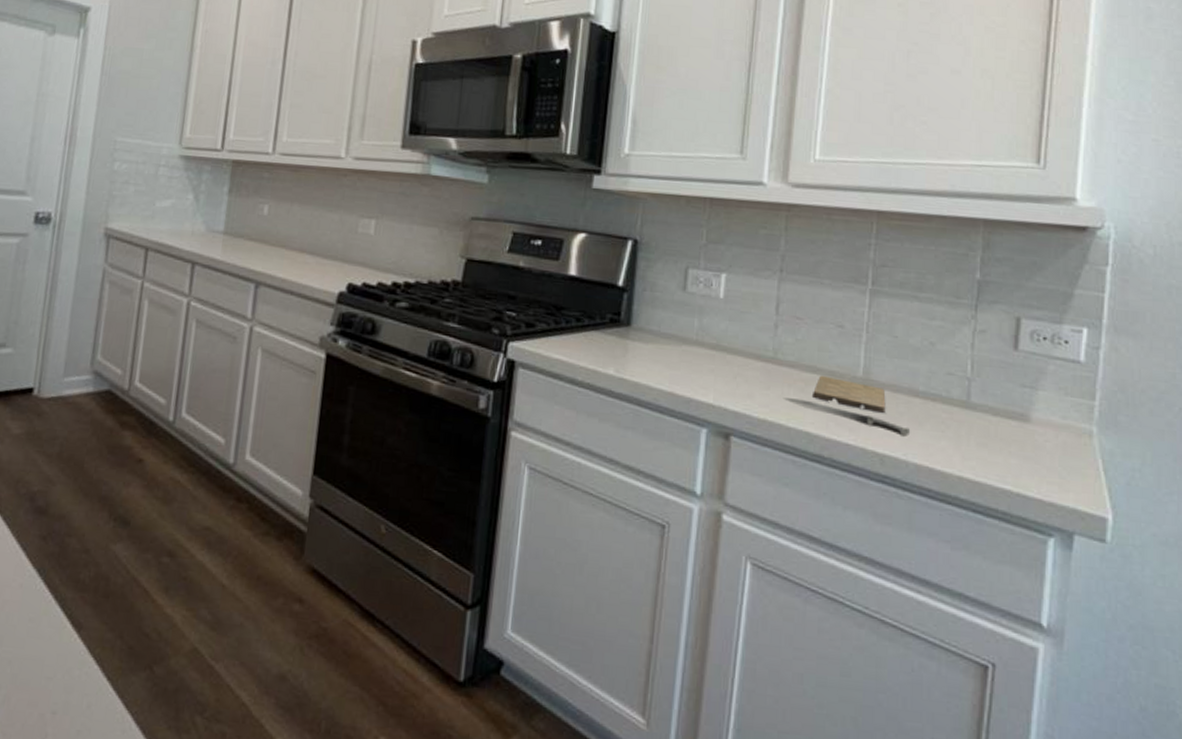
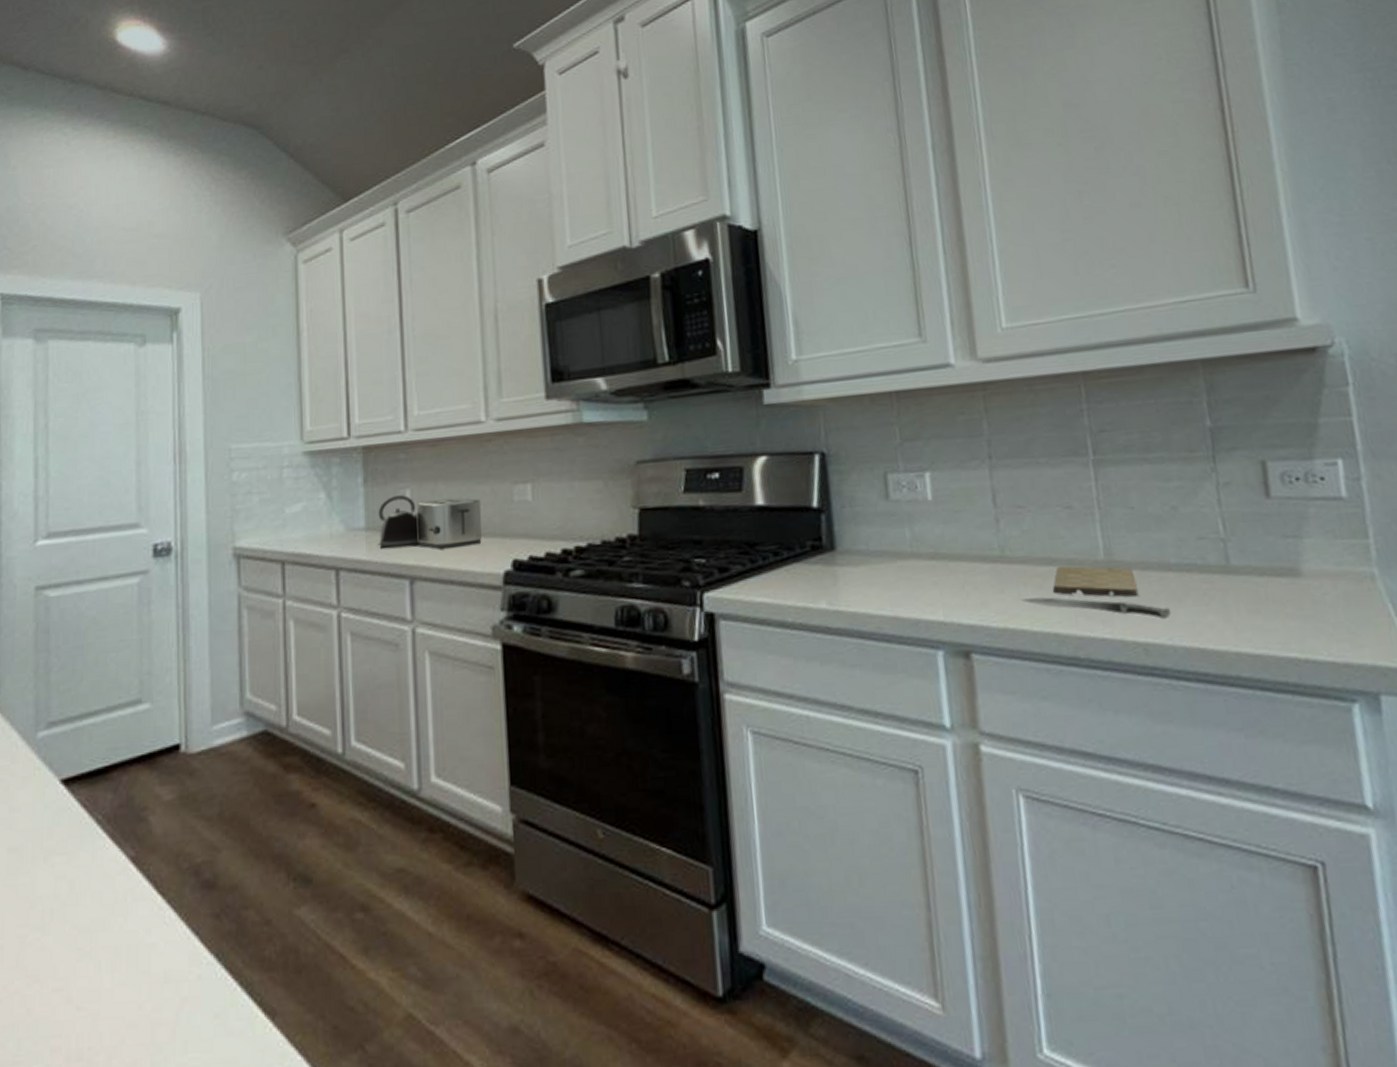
kettle: none [232,209,272,256] -> present [377,495,421,549]
toaster: none [267,217,329,265] -> present [416,497,483,550]

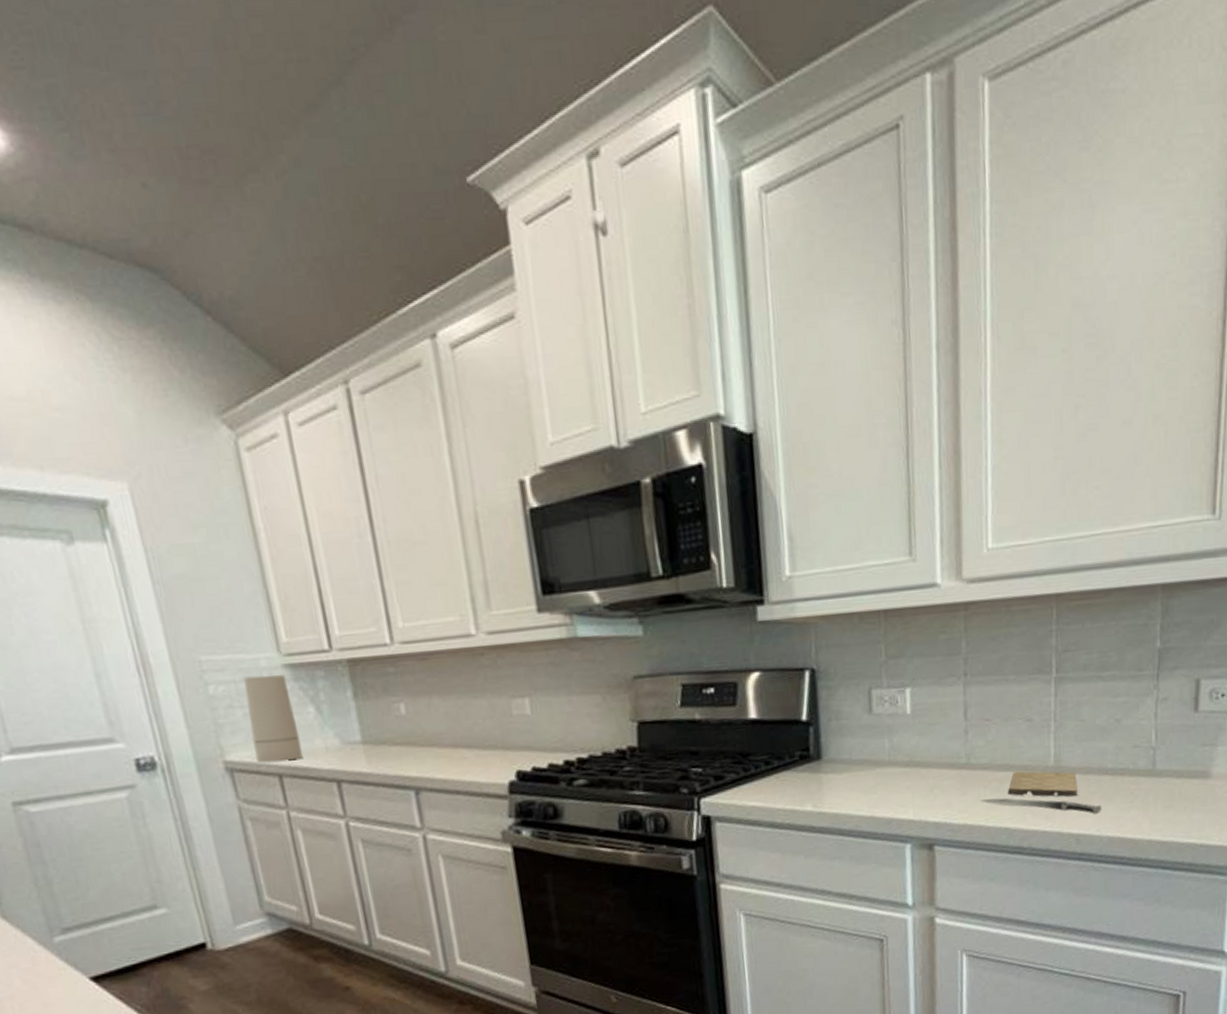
canister: none [263,462,308,550] -> present [243,675,304,764]
kettle: present [377,495,421,549] -> none [373,709,422,762]
toaster: present [416,497,483,550] -> none [412,711,484,763]

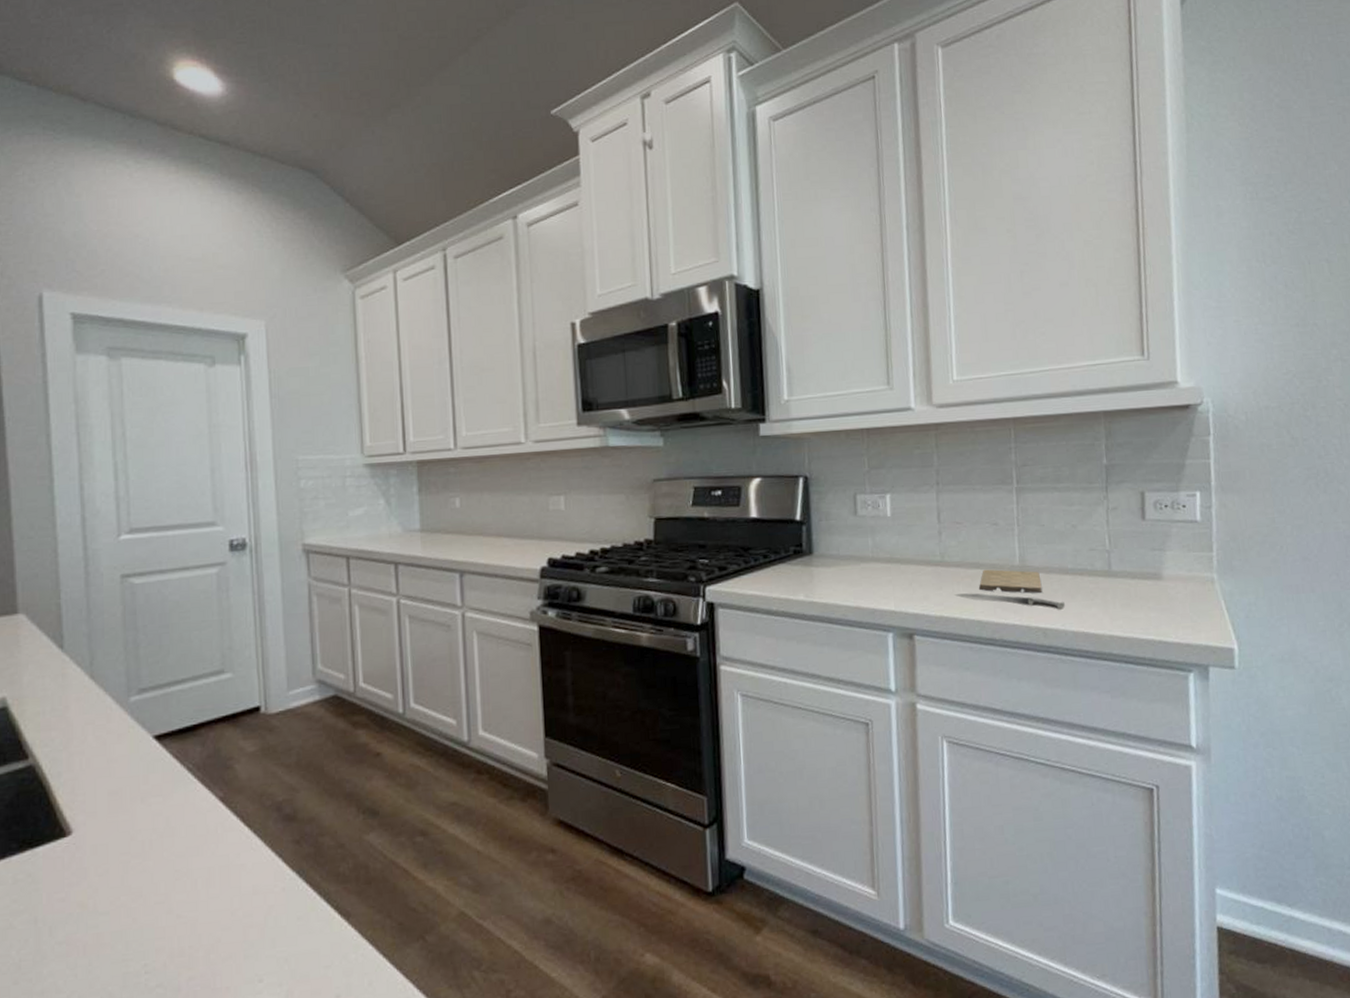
canister: present [243,675,304,764] -> none [329,472,370,547]

